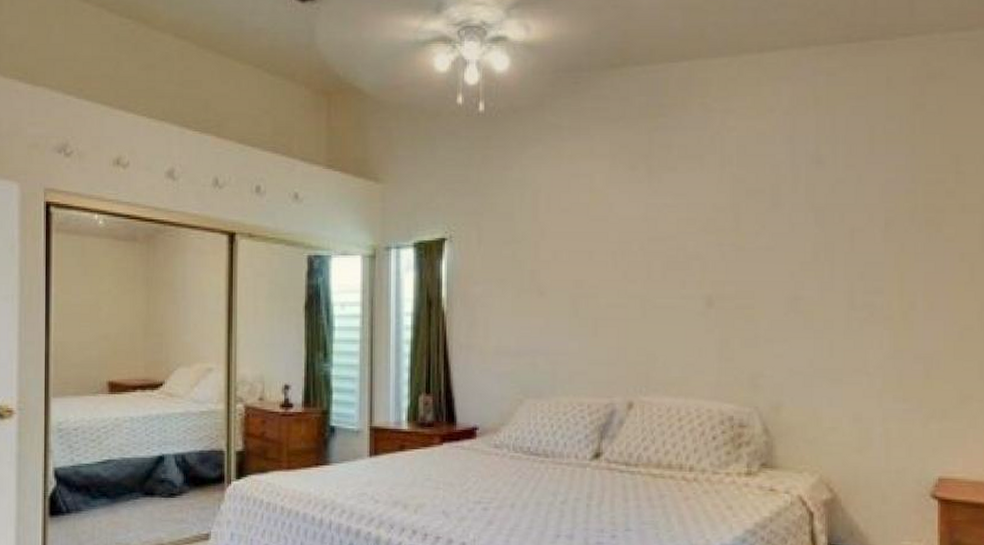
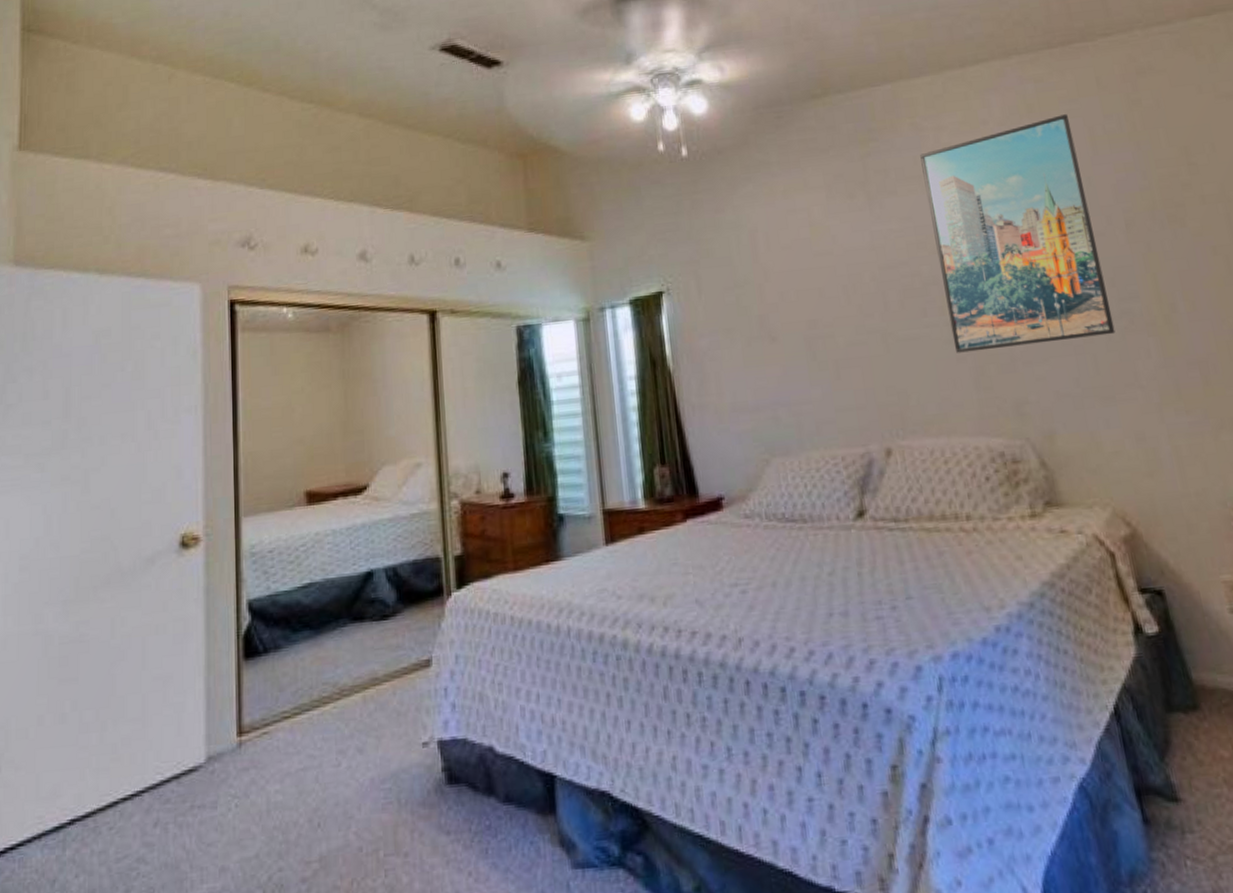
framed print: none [704,111,855,325] -> present [920,114,1116,353]

